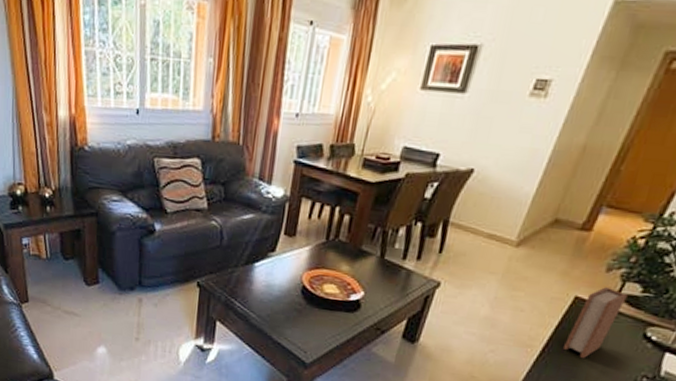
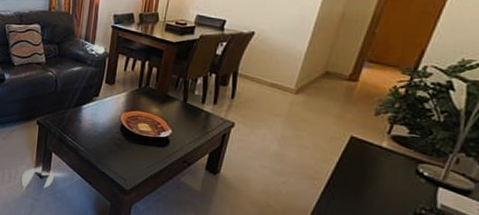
book: present [563,287,628,358] -> none [346,128,397,191]

